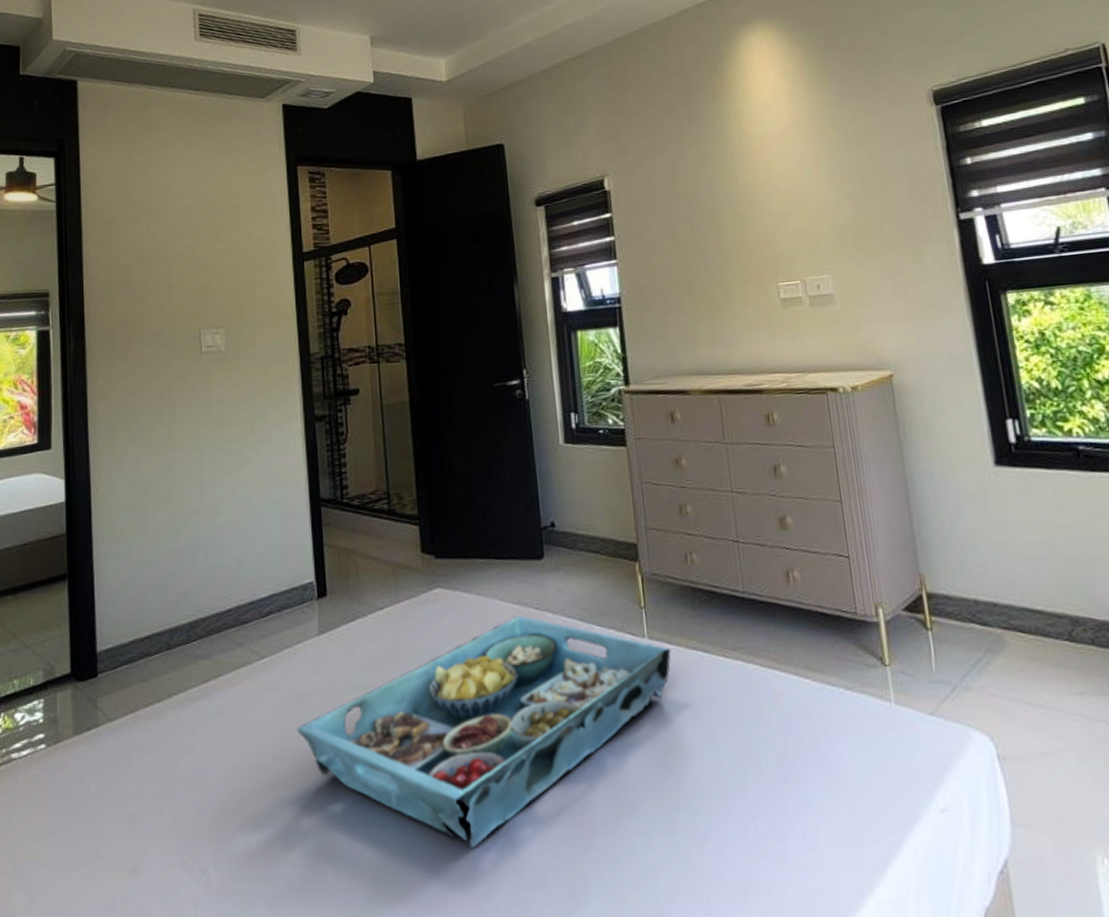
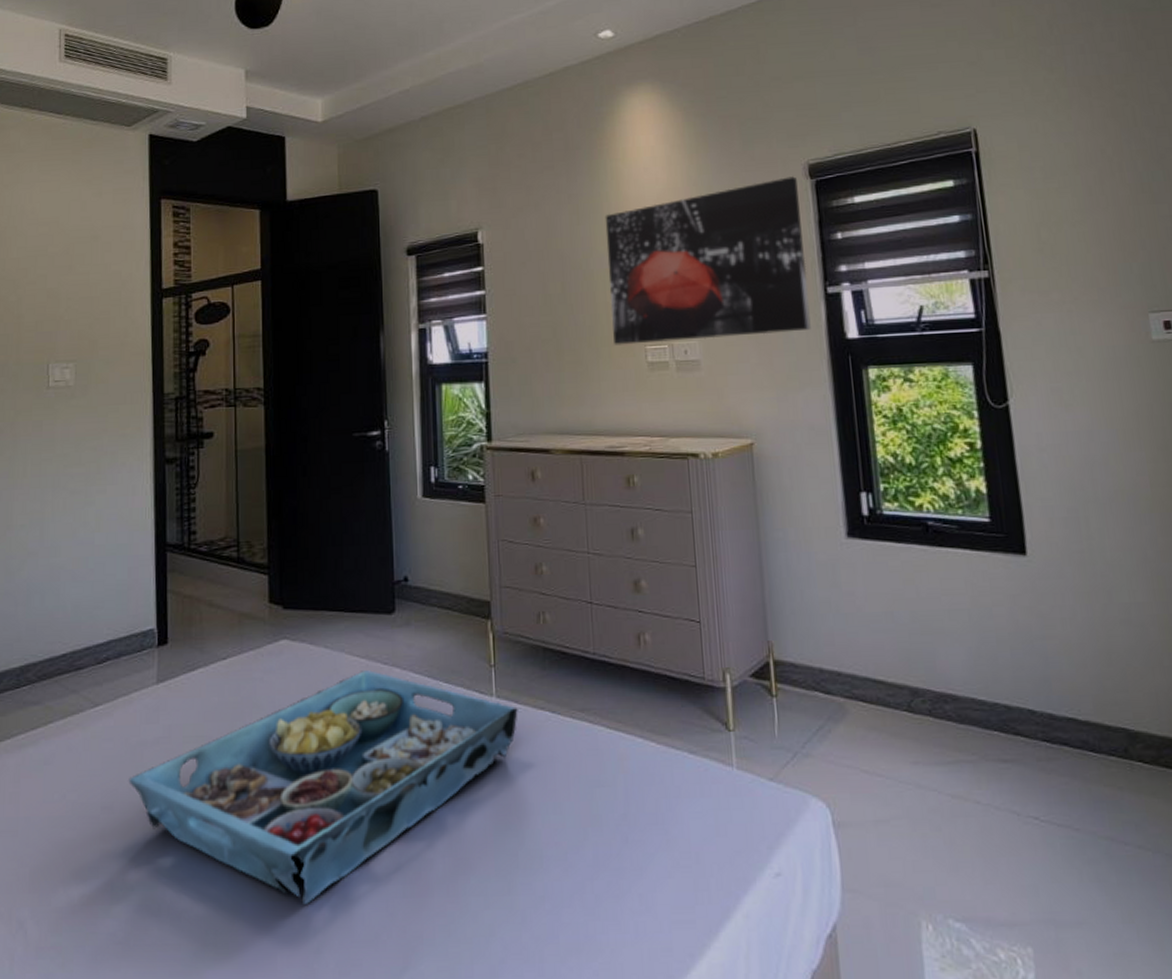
wall art: none [729,104,945,284] -> present [605,176,811,345]

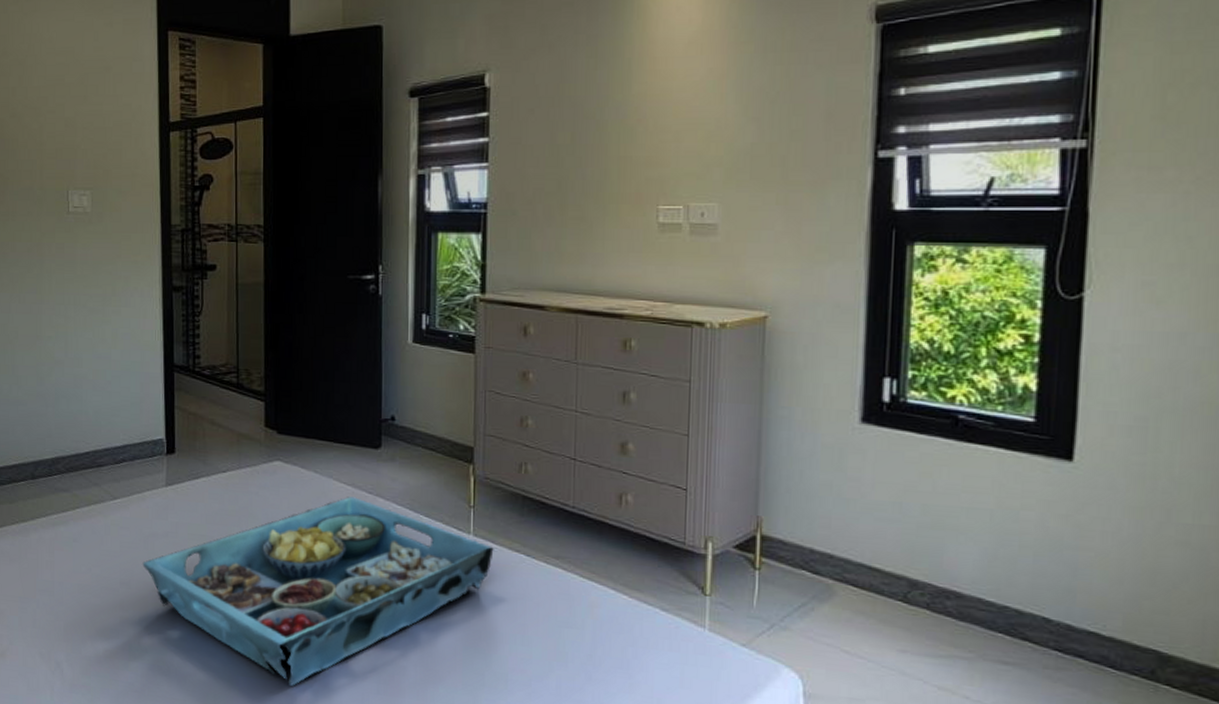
wall art: present [605,176,811,345] -> none [623,19,859,203]

